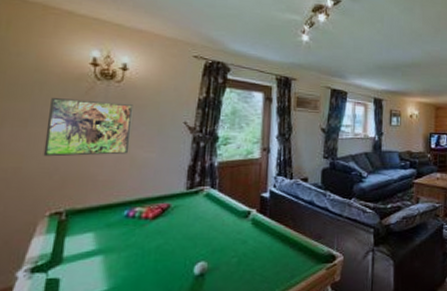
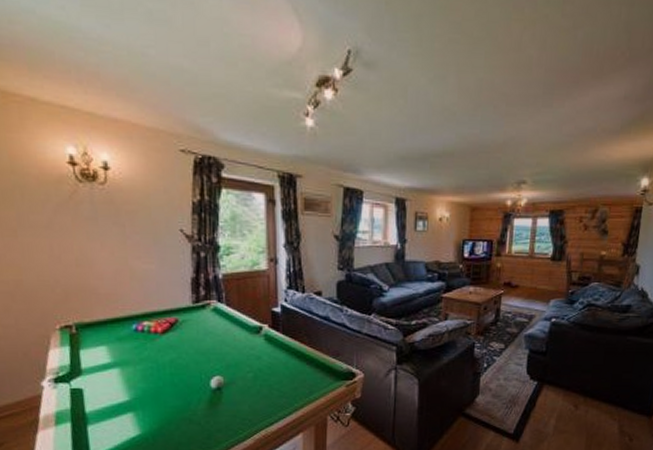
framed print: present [43,98,134,157] -> none [35,204,127,269]

